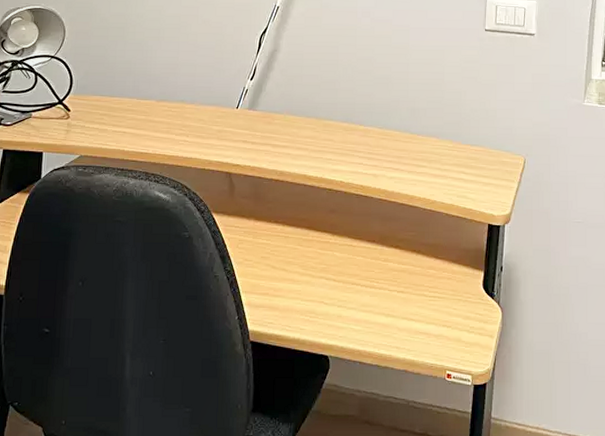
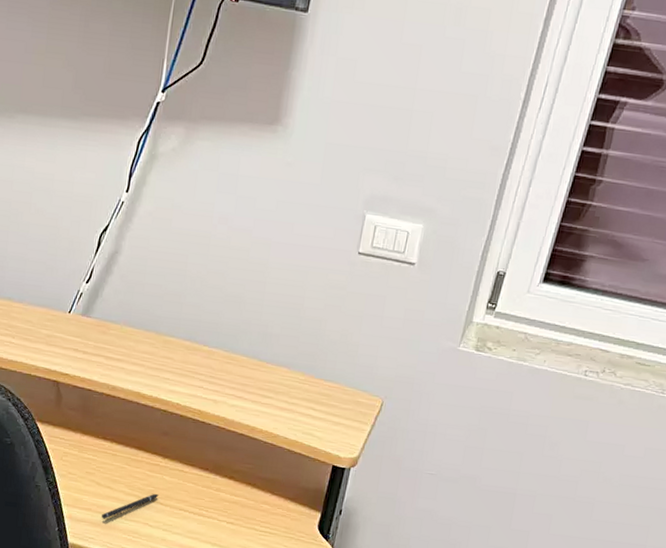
pen: none [279,270,331,302] -> present [102,493,159,519]

